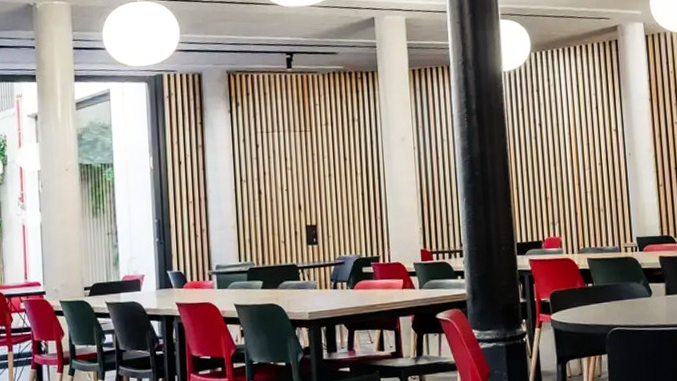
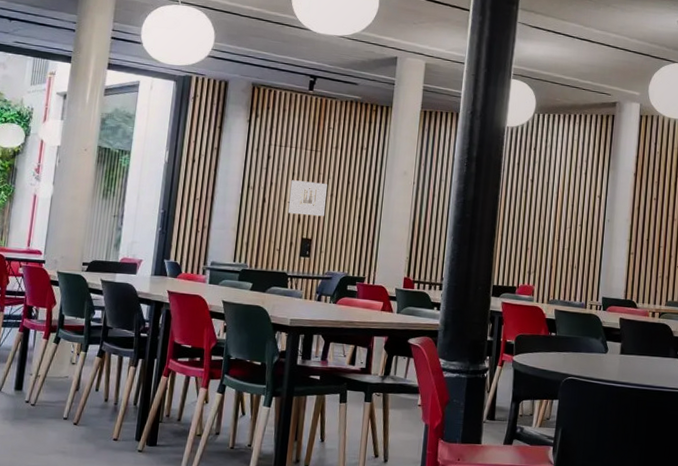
wall art: none [284,163,326,202] -> present [287,180,327,217]

